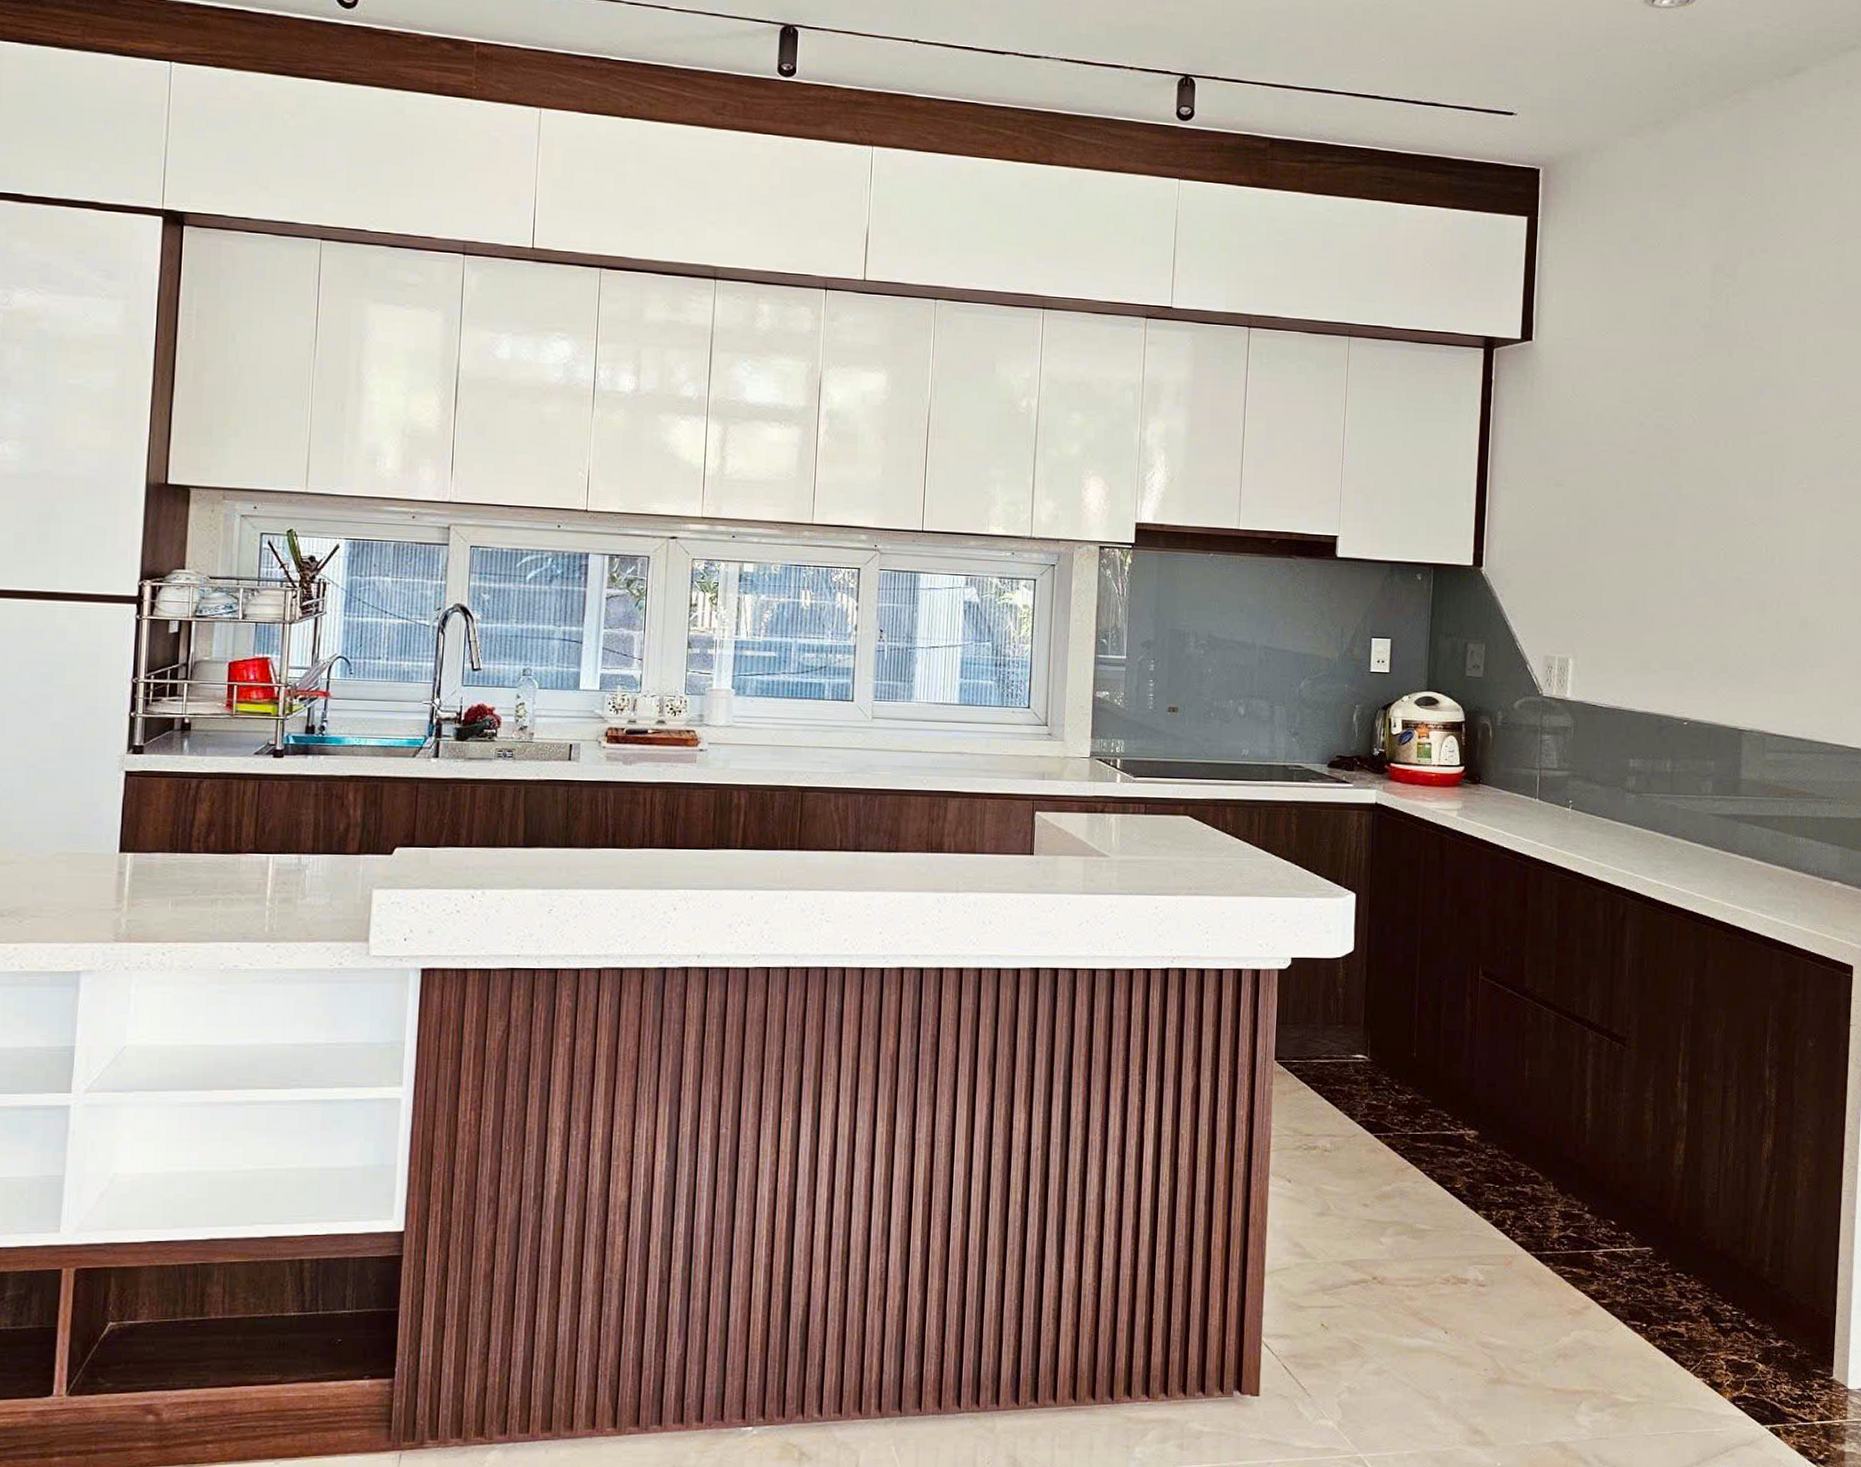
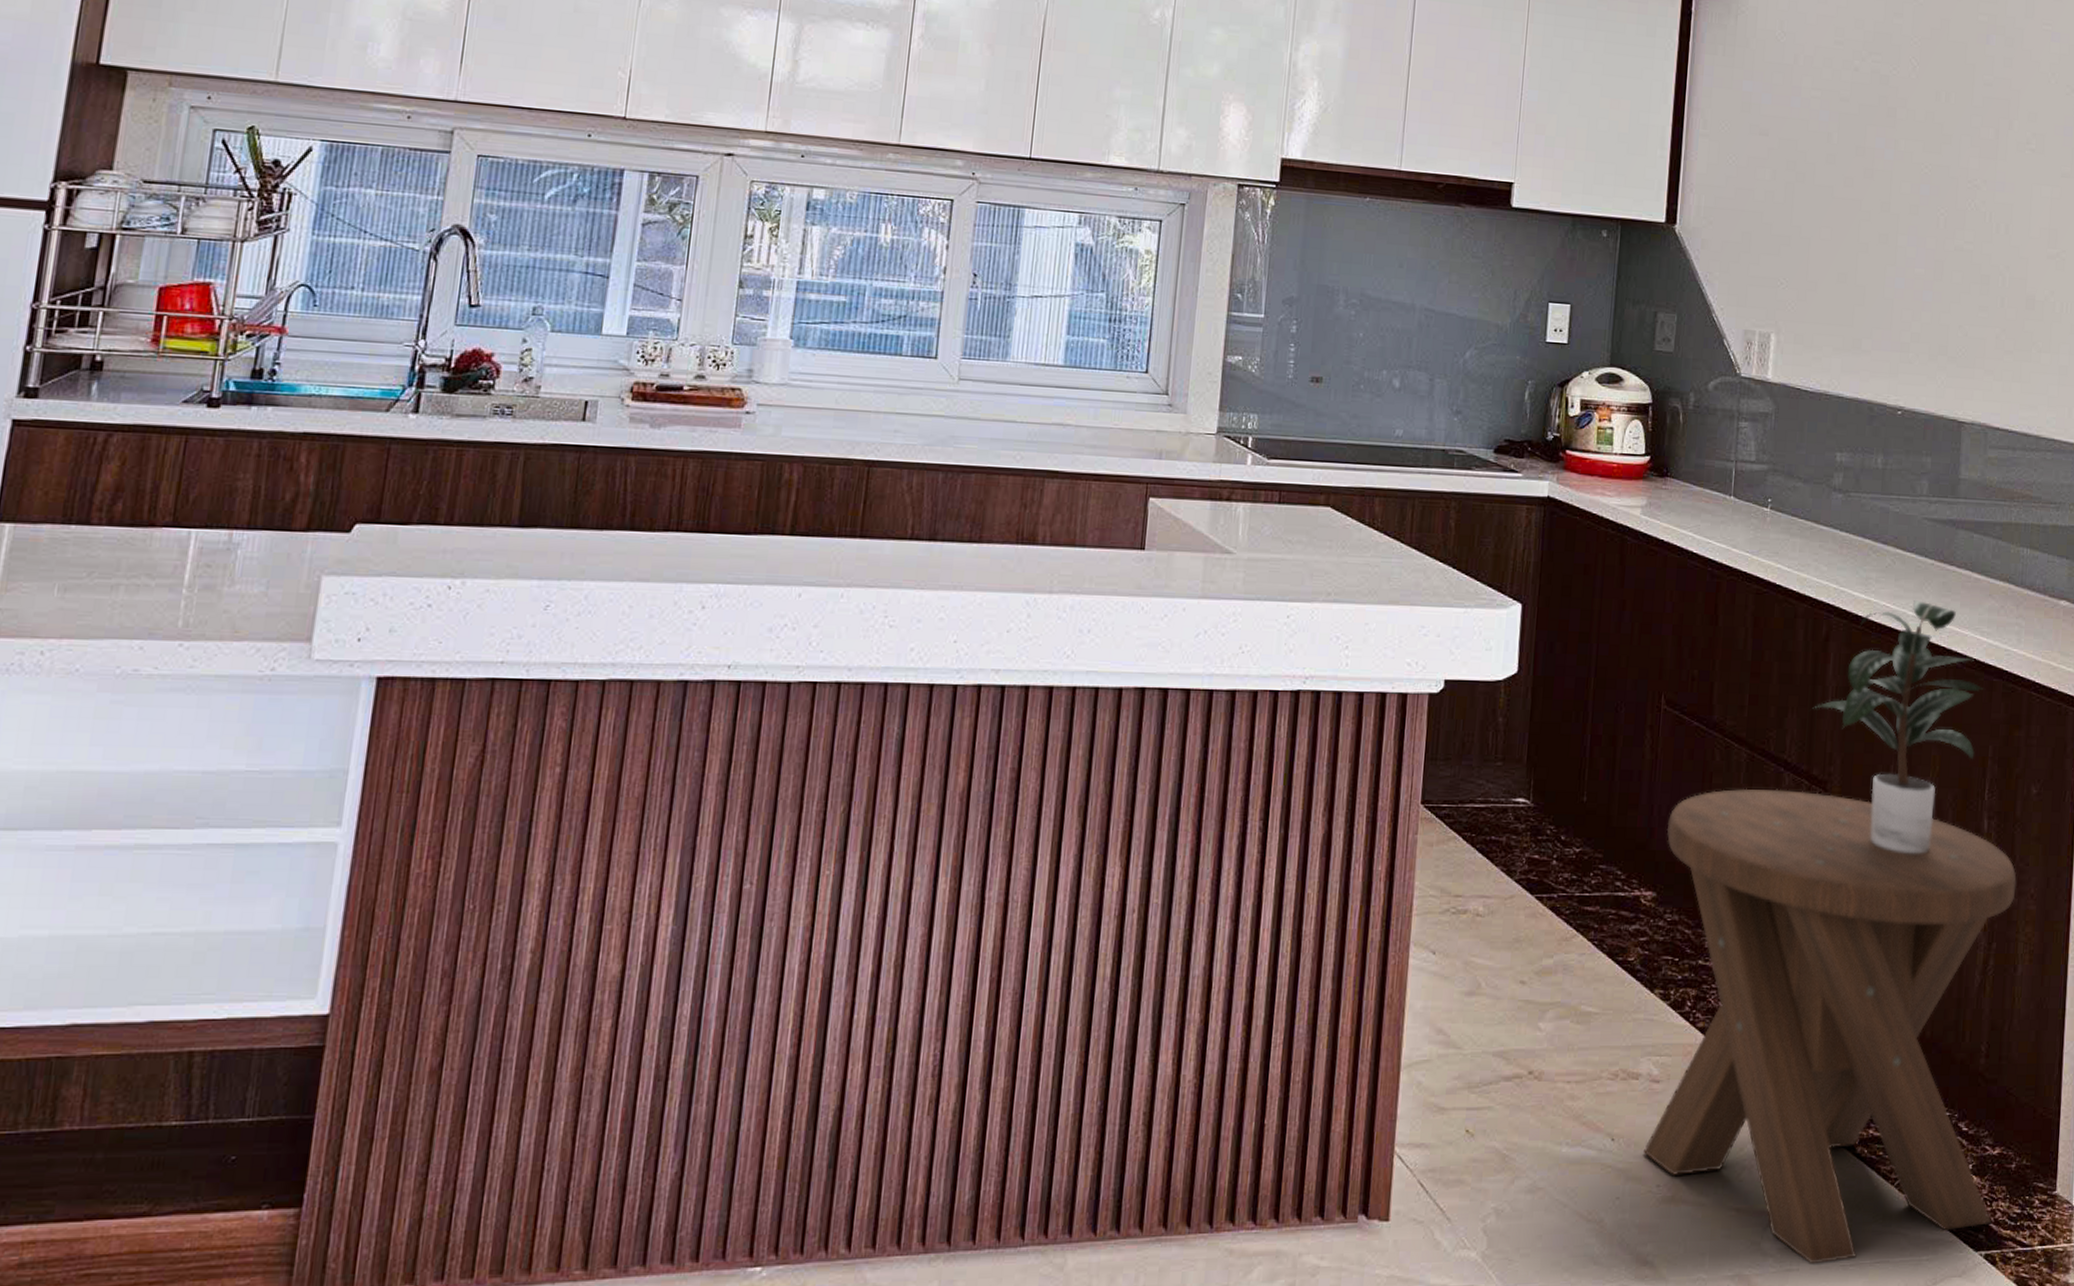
music stool: none [1472,1044,1795,1434] -> present [1642,788,2017,1265]
potted plant: none [1608,884,1764,1098] -> present [1809,600,1984,854]

